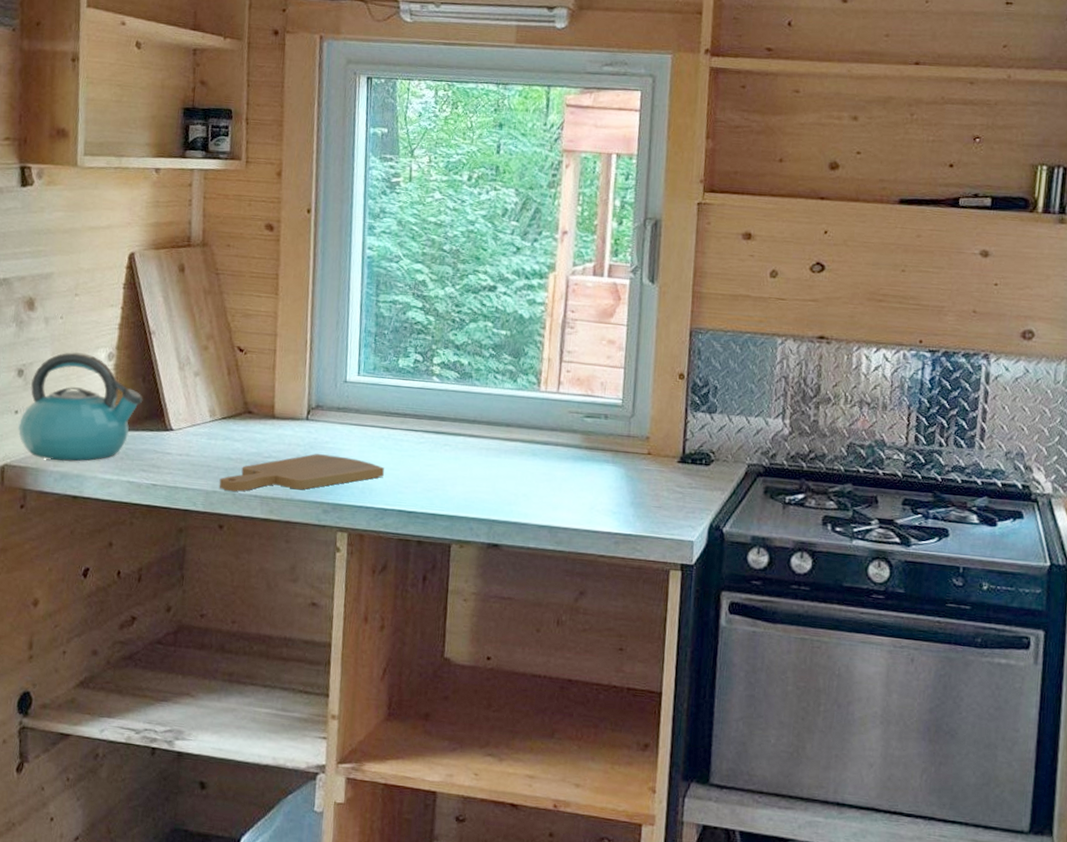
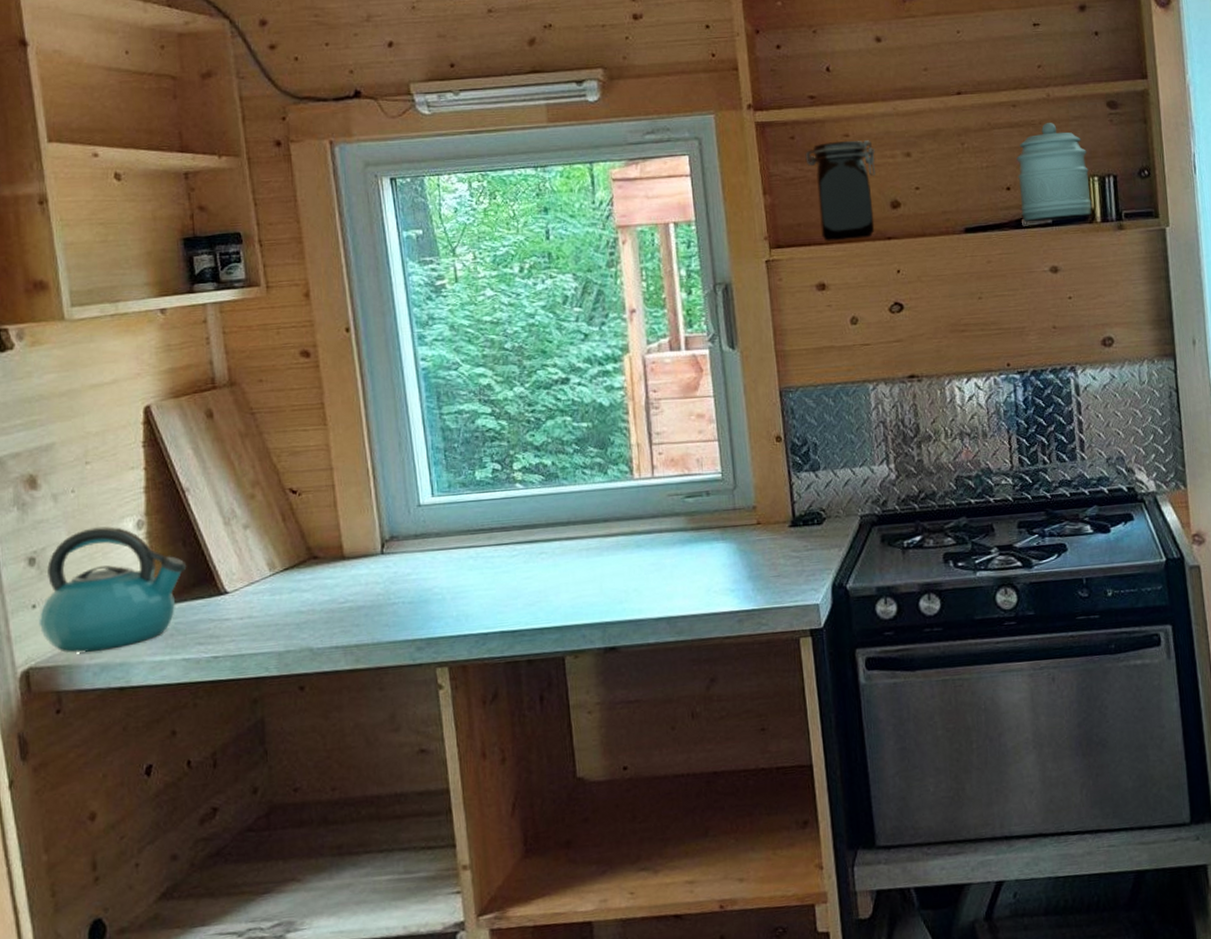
cutting board: present [219,454,384,492] -> none [291,586,478,648]
jar: none [752,96,822,195] -> present [805,140,875,242]
jar: none [960,104,1040,206] -> present [1016,123,1092,223]

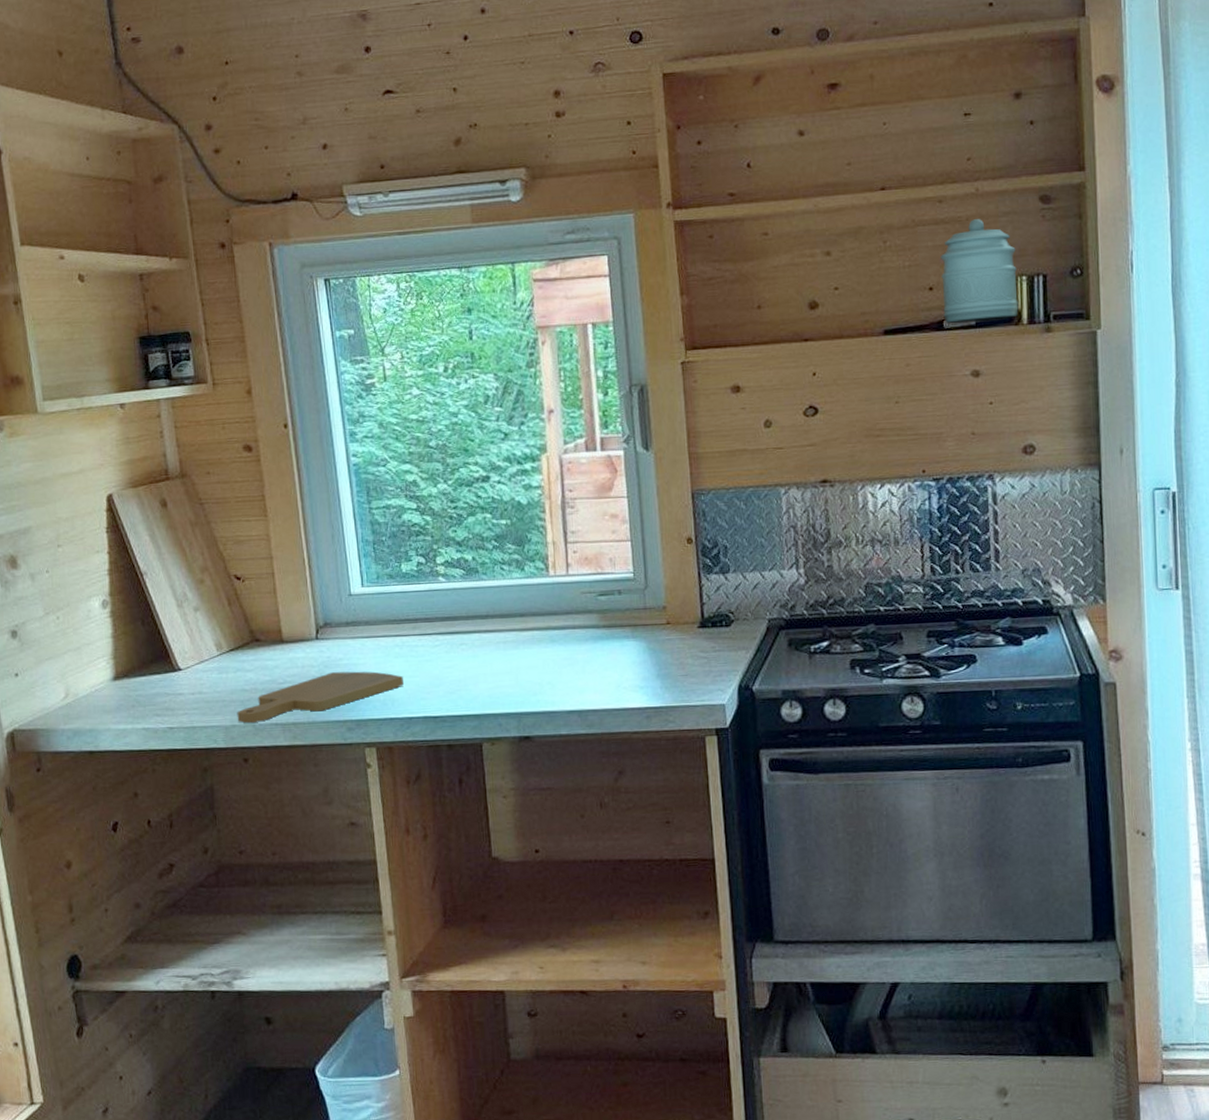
kettle: present [38,526,187,653] -> none [20,604,146,718]
cutting board: none [291,586,478,648] -> present [237,671,404,724]
jar: present [805,140,875,242] -> none [723,239,794,344]

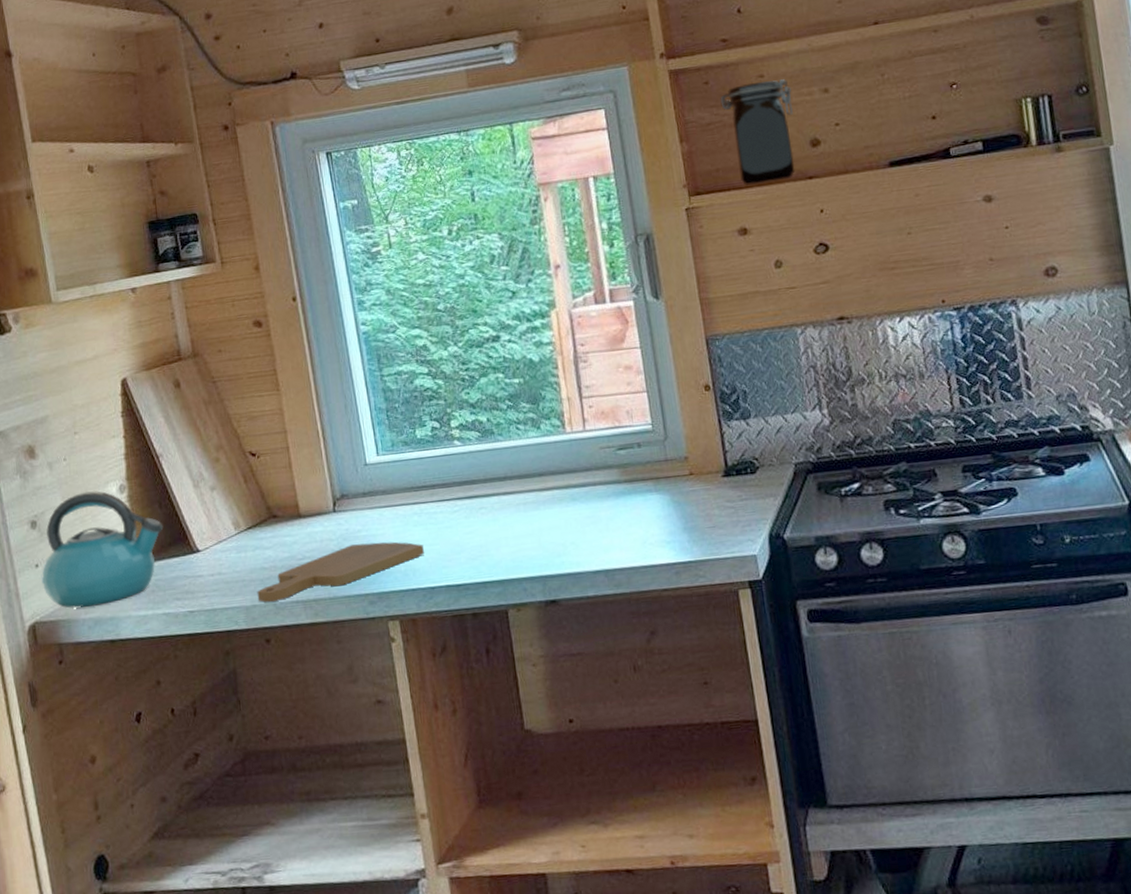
kettle: none [20,604,146,718] -> present [41,491,163,609]
jar: none [723,239,794,344] -> present [720,79,795,186]
jar: present [940,219,1019,324] -> none [941,45,1026,152]

